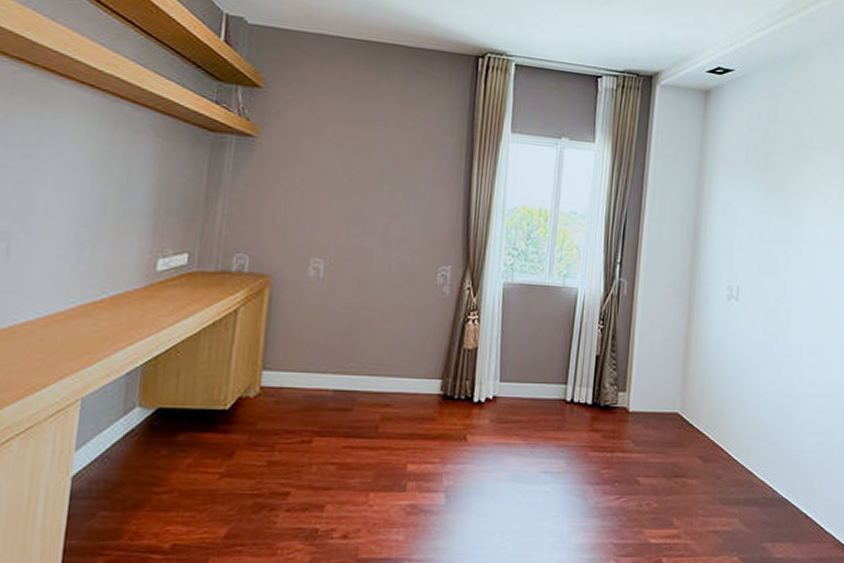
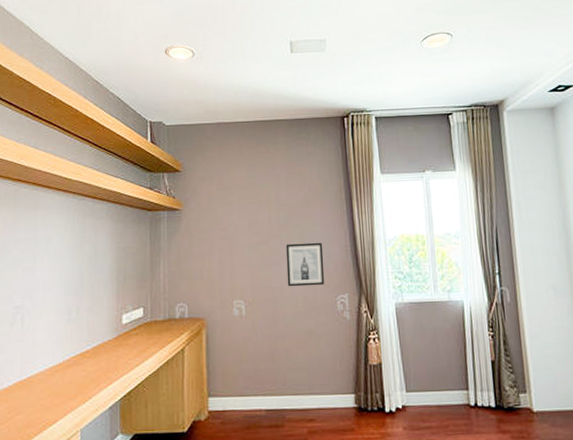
wall art: none [380,198,431,253] -> present [285,242,325,287]

